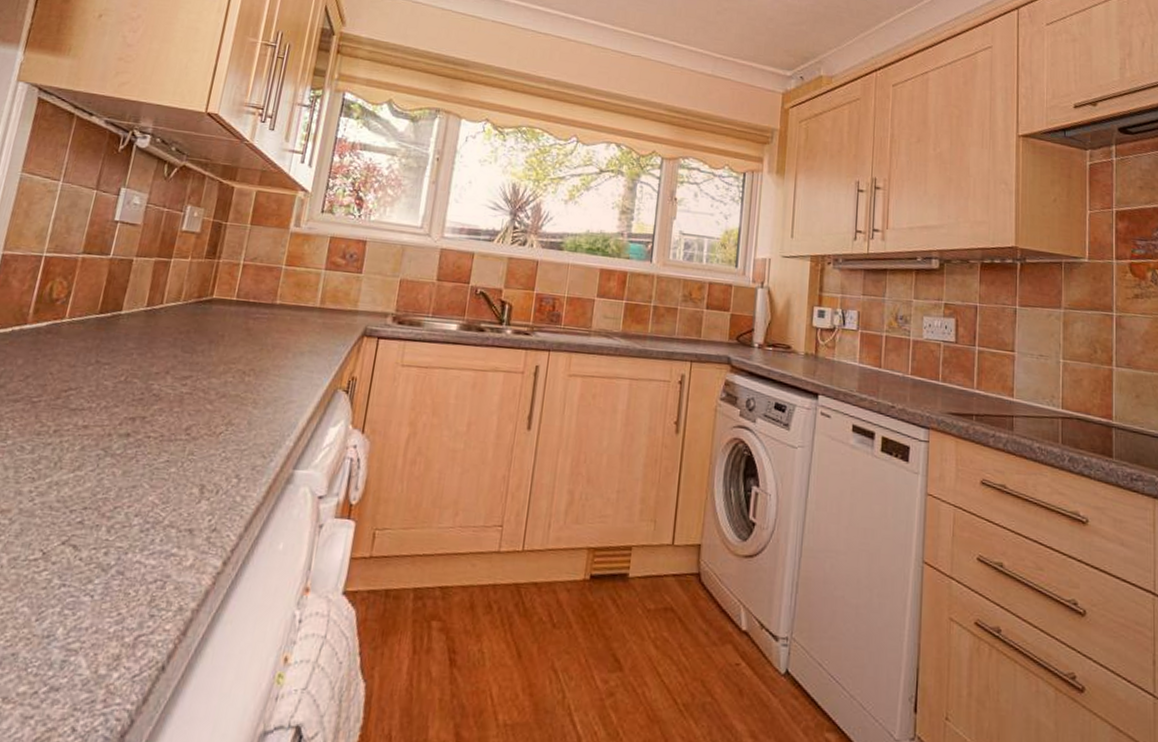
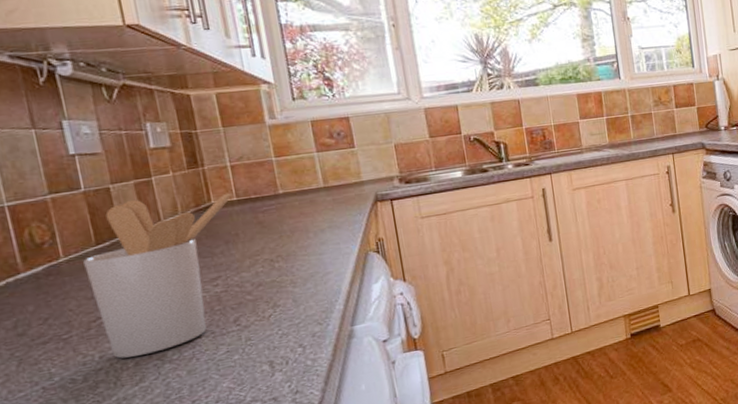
utensil holder: none [66,276,234,442] -> present [83,193,232,359]

